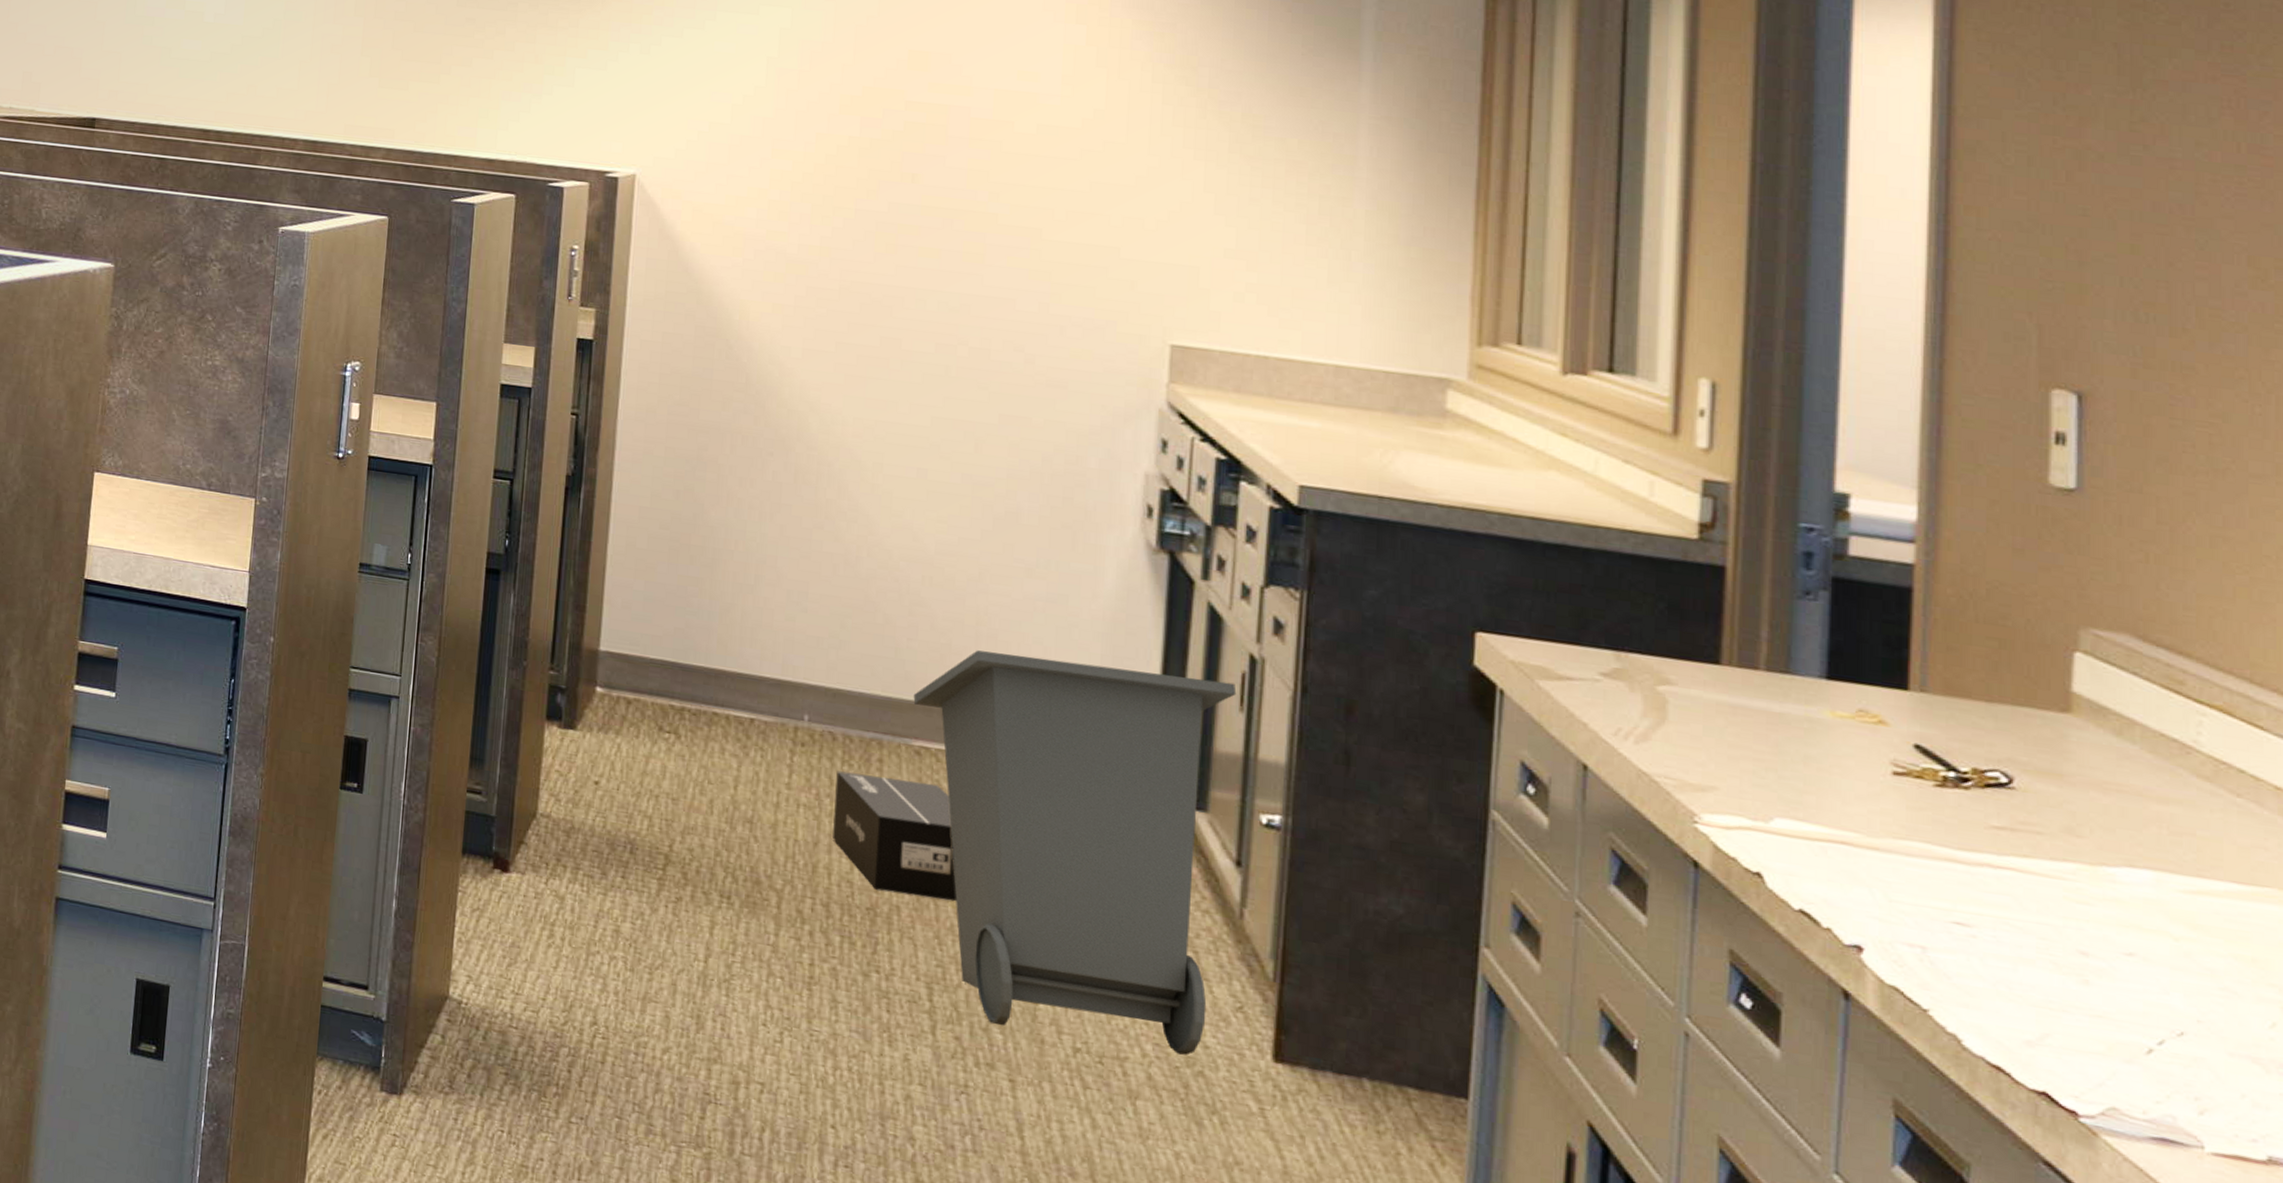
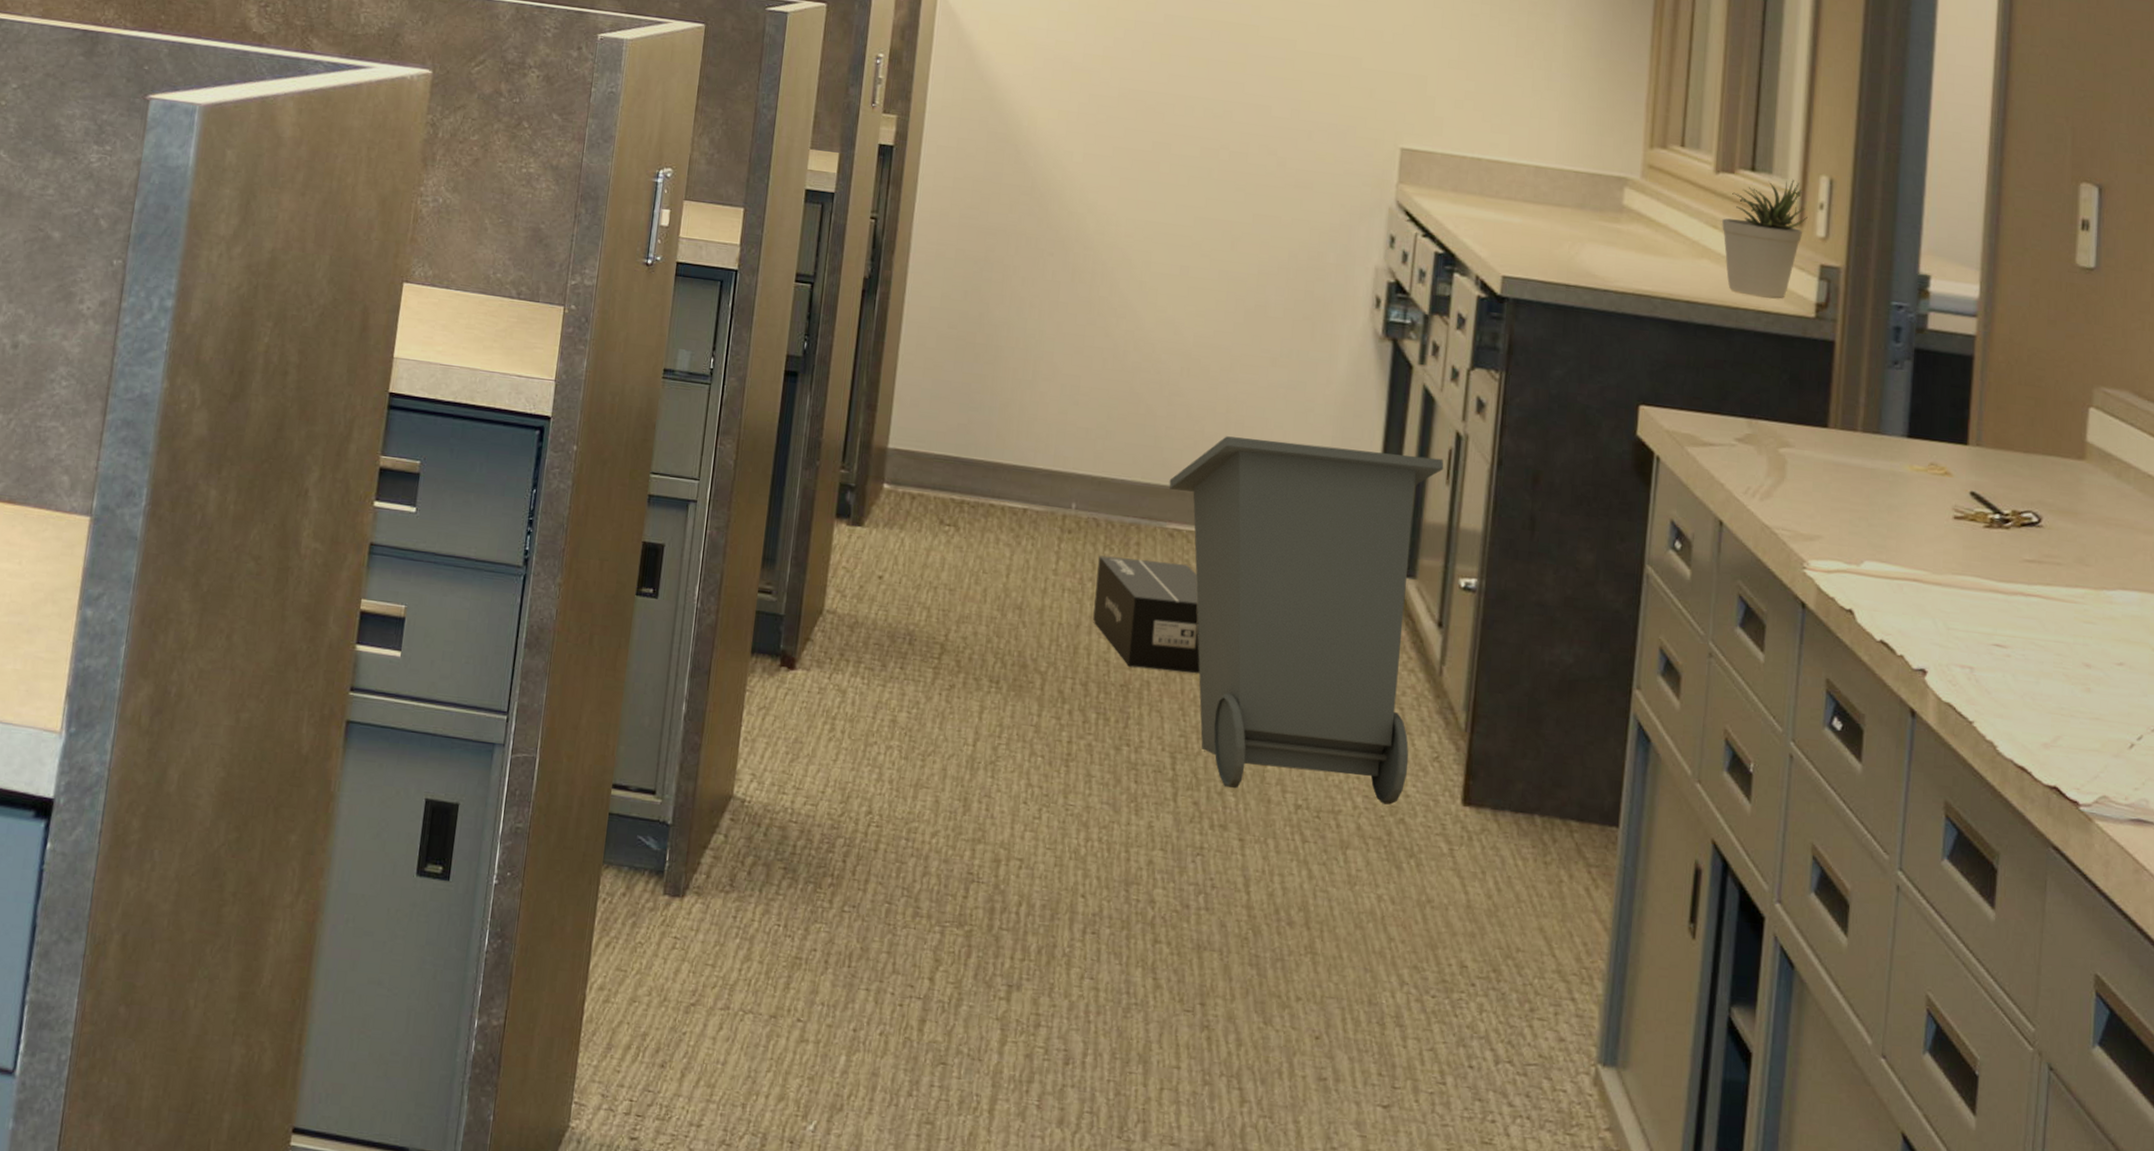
potted plant: none [1573,383,1684,517] -> present [1722,180,1808,299]

